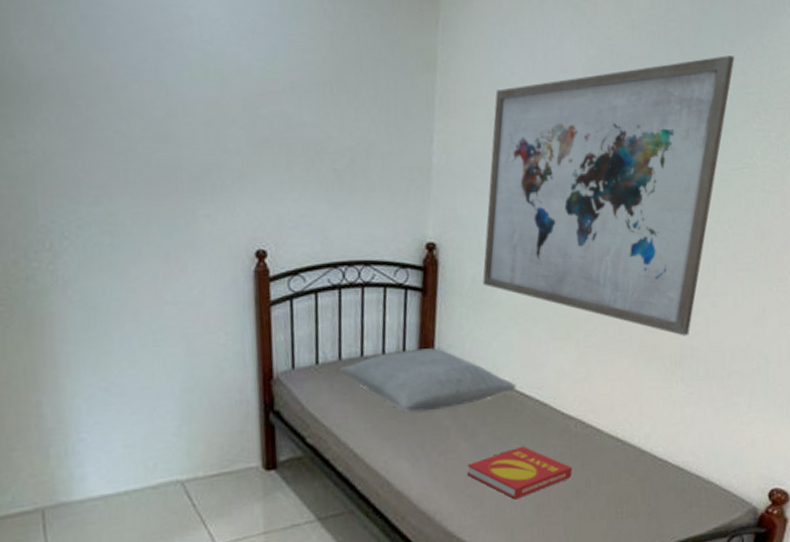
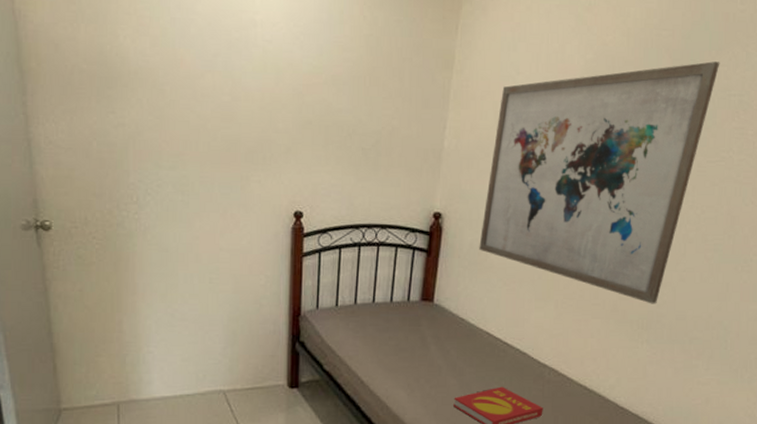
pillow: present [339,348,516,413] -> none [354,299,500,351]

